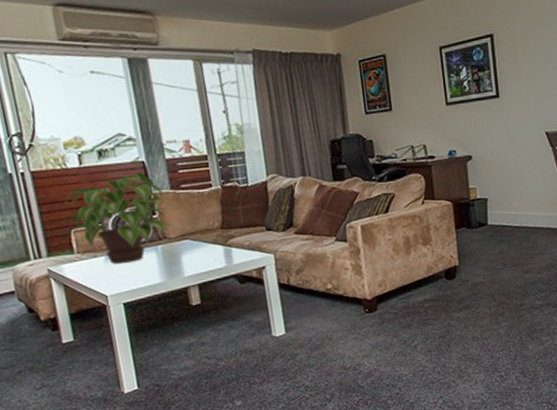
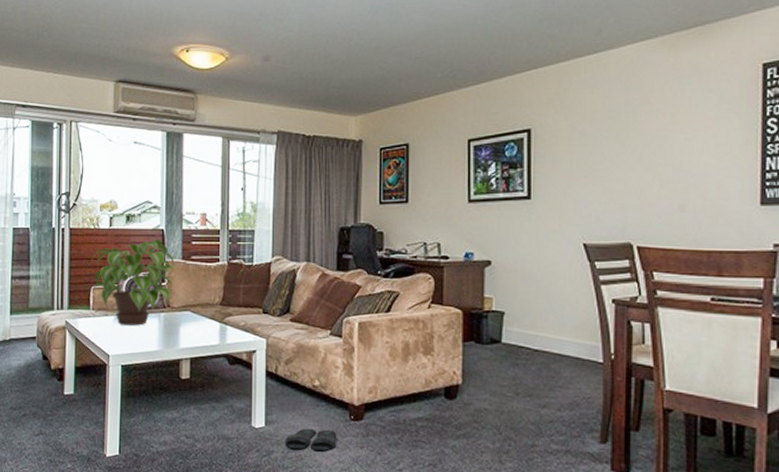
slippers: none [307,324,357,349] -> present [285,428,338,452]

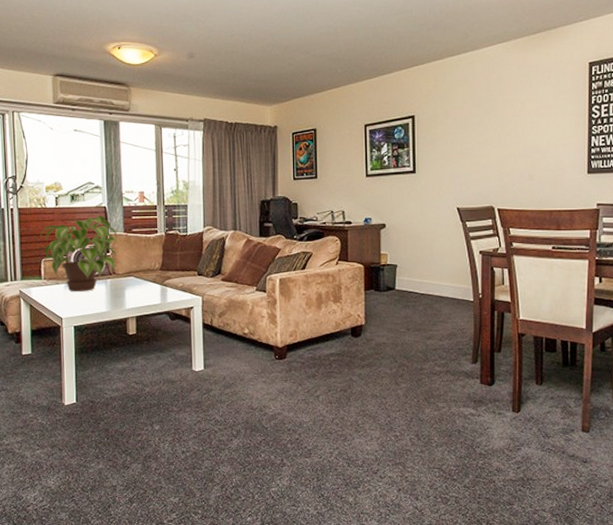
slippers: present [285,428,338,452] -> none [221,368,266,387]

